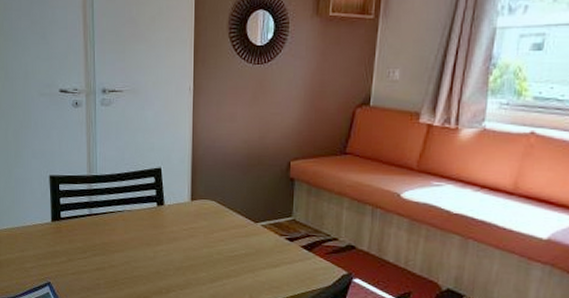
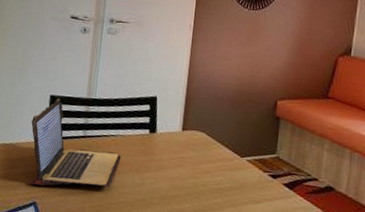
laptop: none [34,177,130,266] -> present [29,98,121,188]

